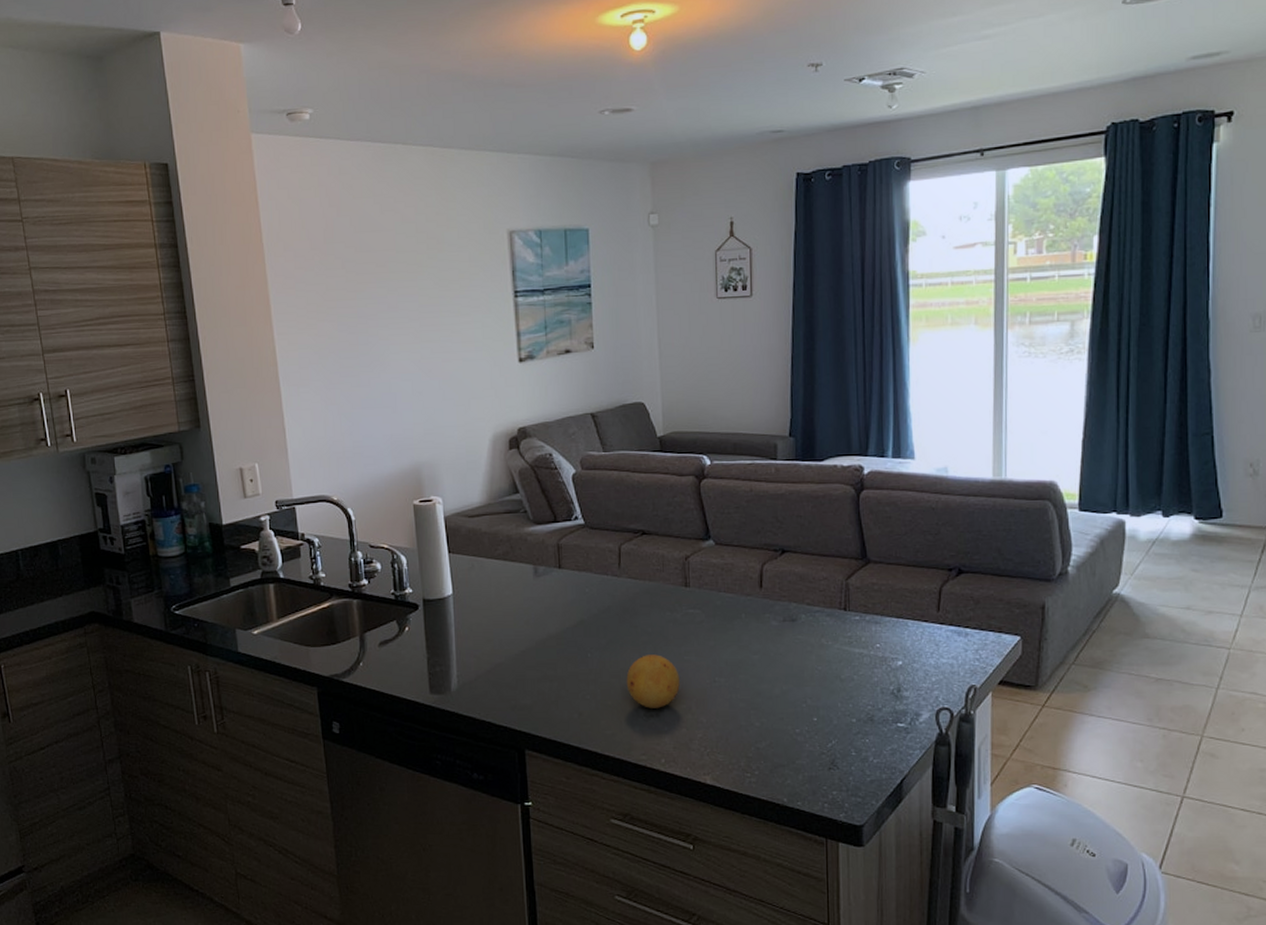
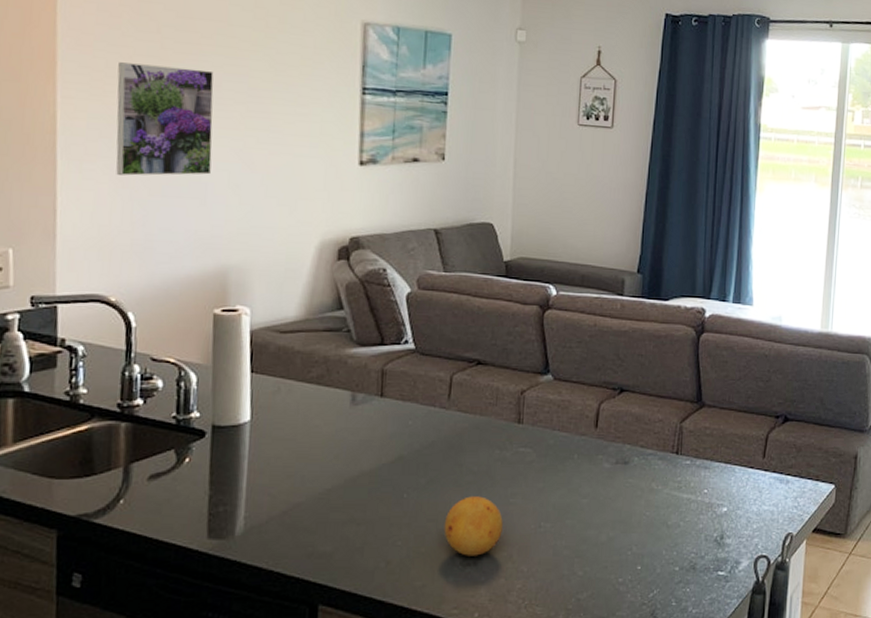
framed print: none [316,295,397,394] -> present [116,62,214,176]

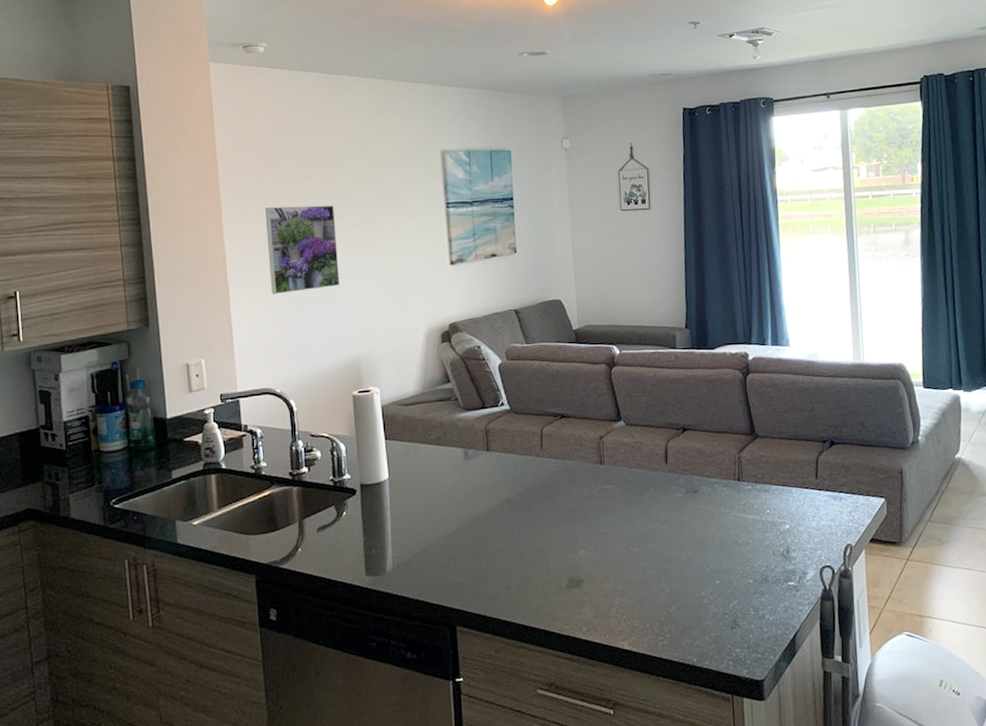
fruit: present [444,496,503,556] -> none [549,528,598,580]

